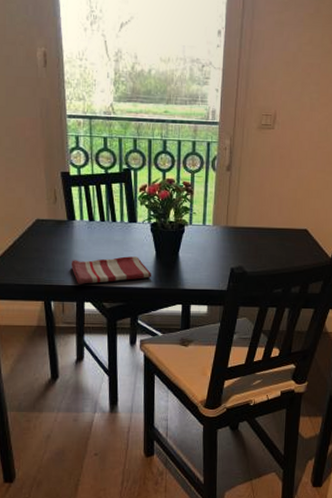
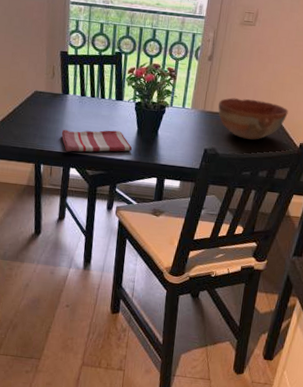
bowl: none [242,209,317,254] -> present [218,98,289,140]

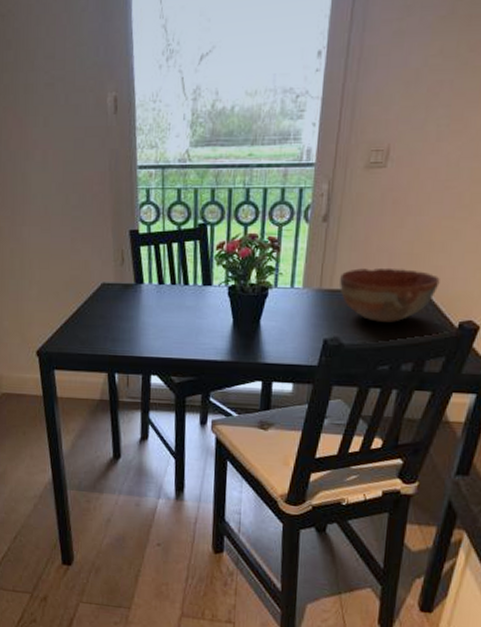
dish towel: present [61,129,133,152] -> none [137,324,228,355]

